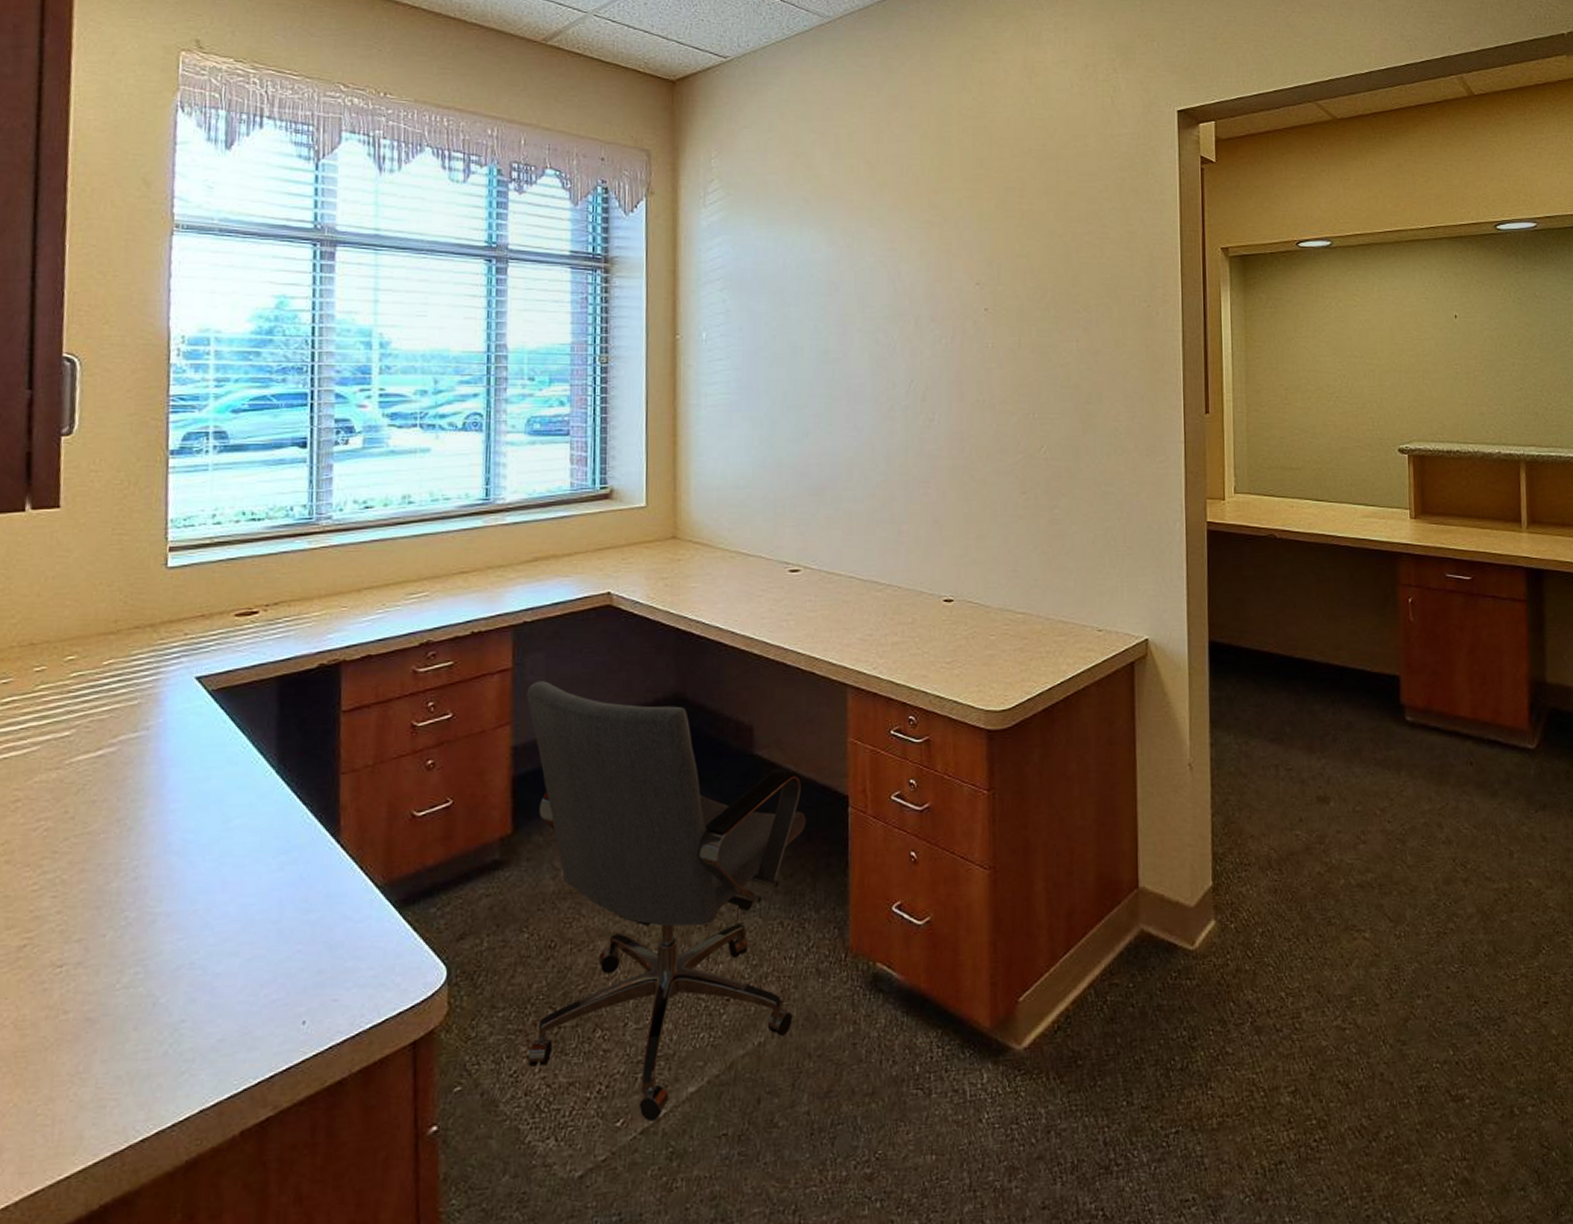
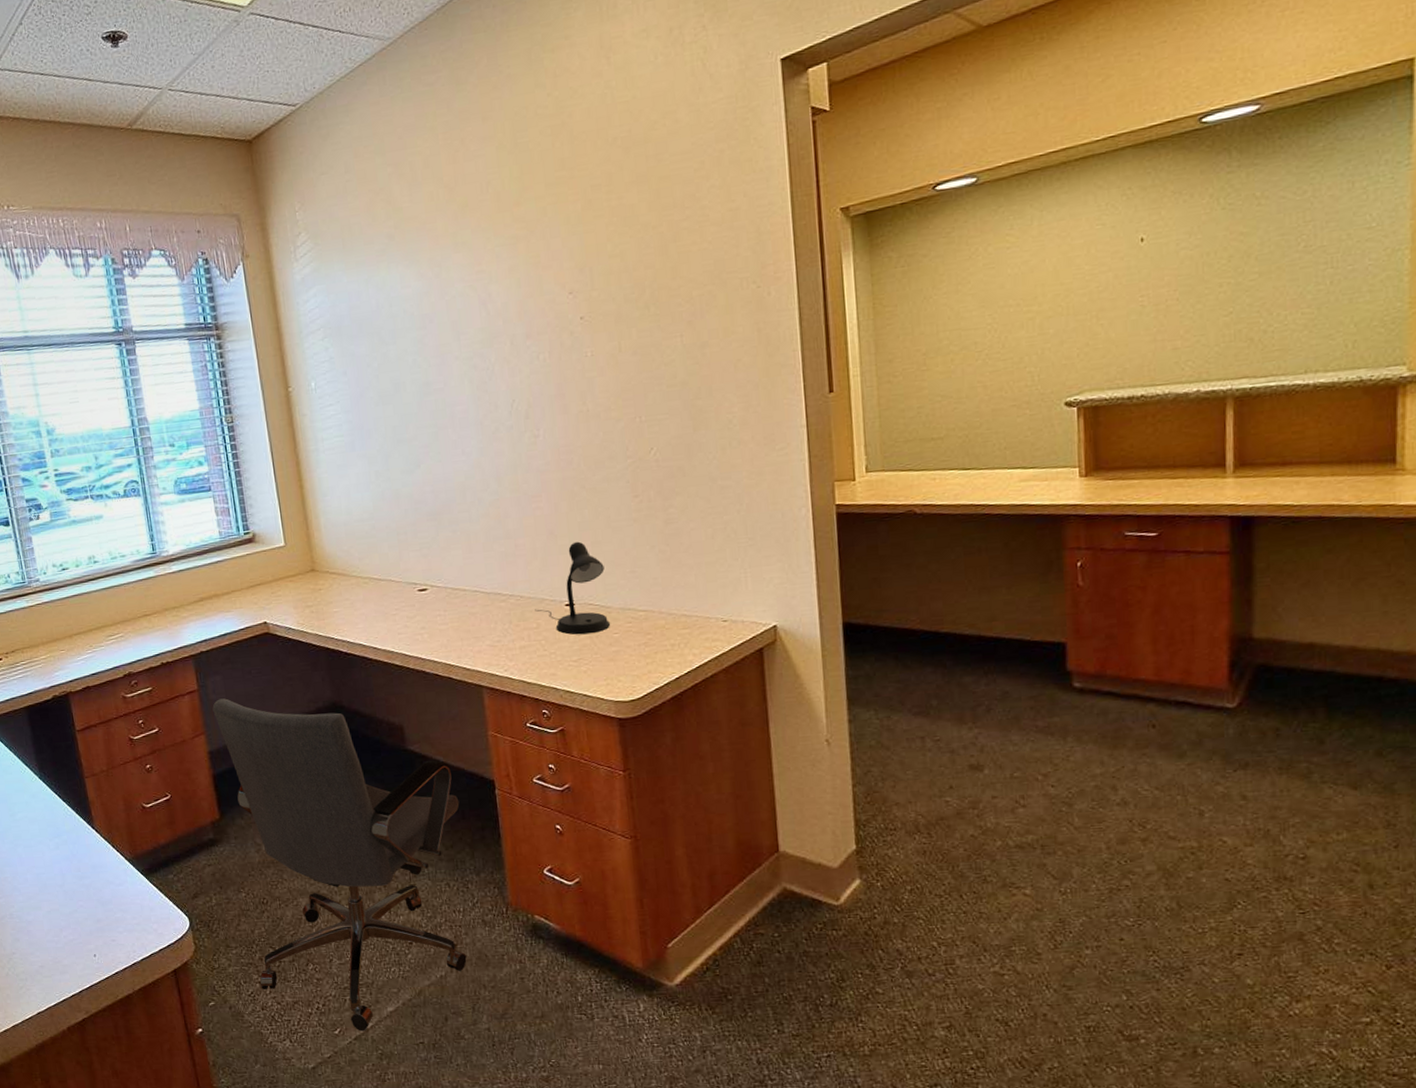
desk lamp: none [912,533,987,634] -> present [535,541,610,635]

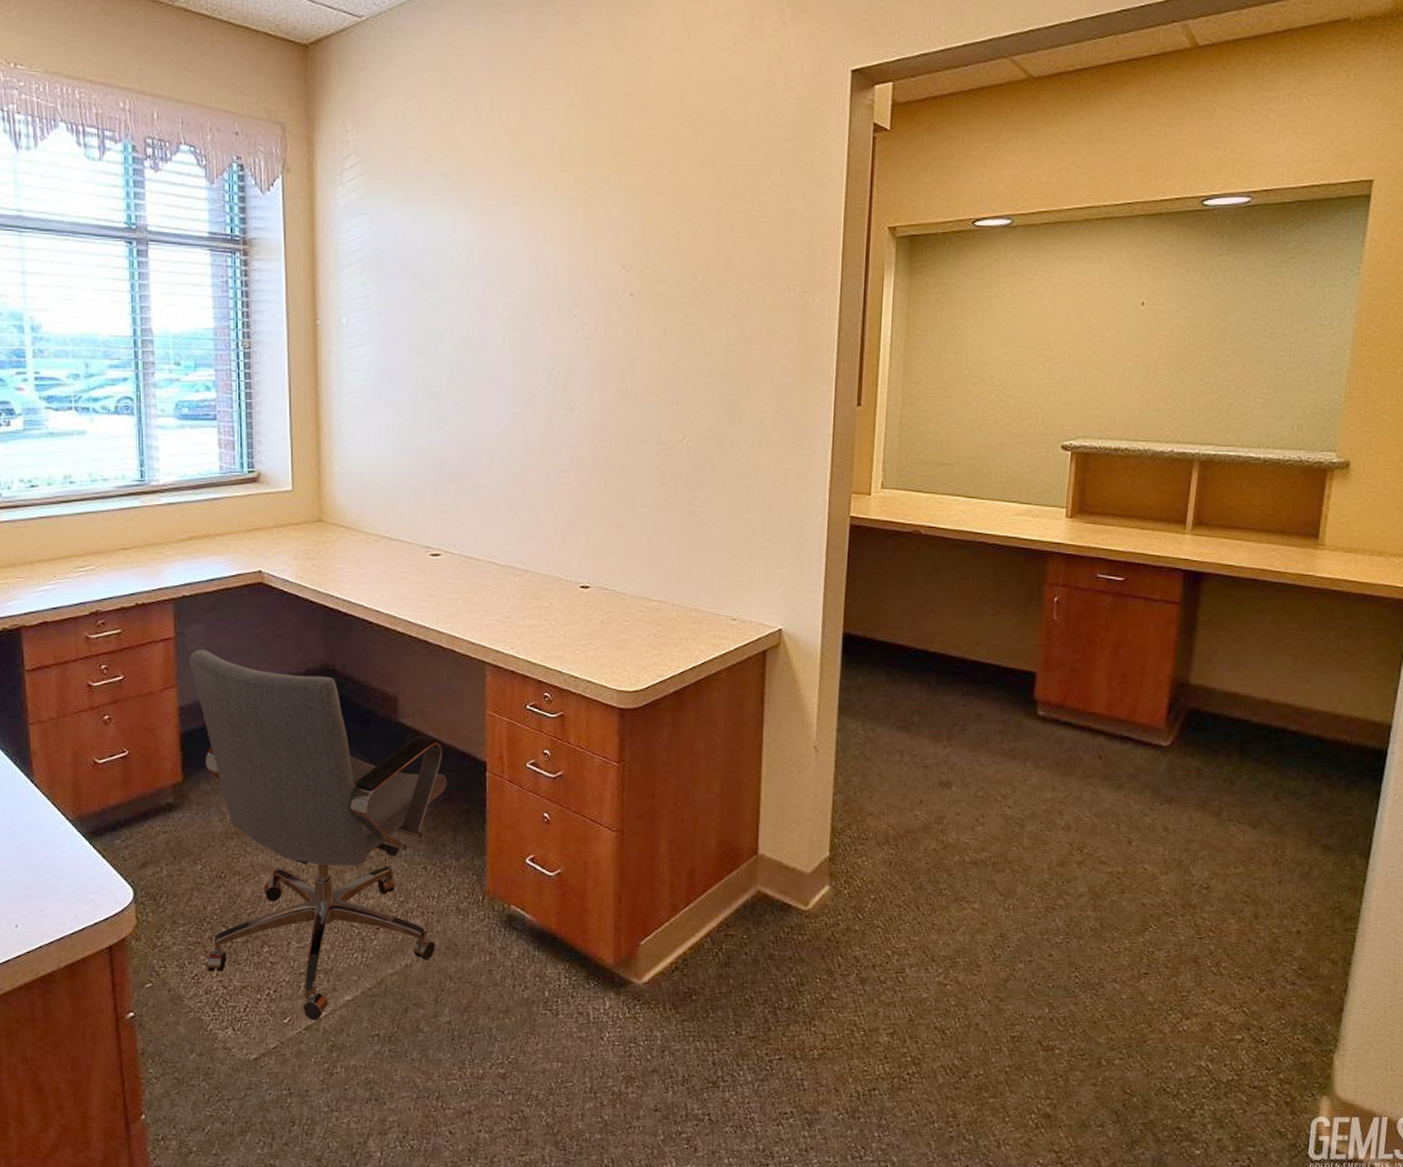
desk lamp: present [535,541,610,635] -> none [549,523,624,619]

